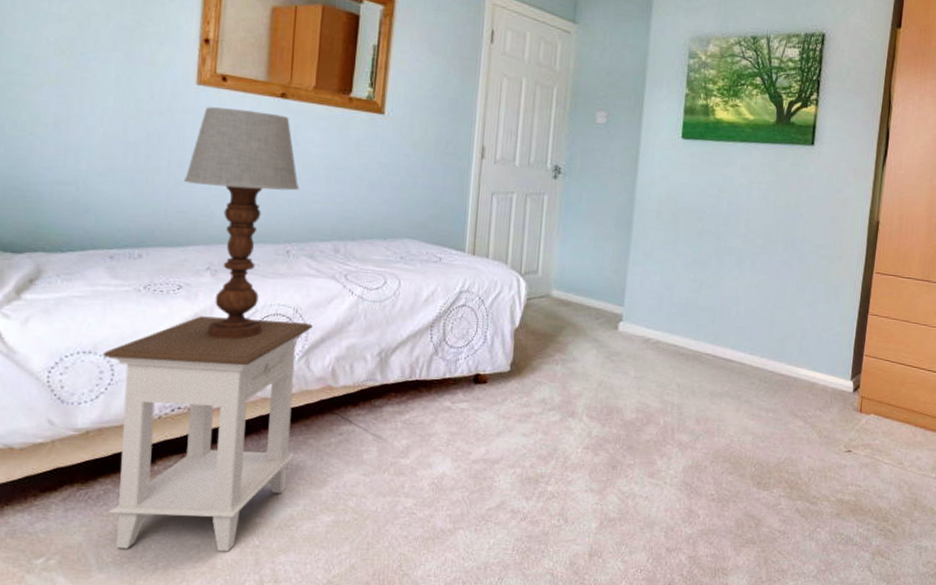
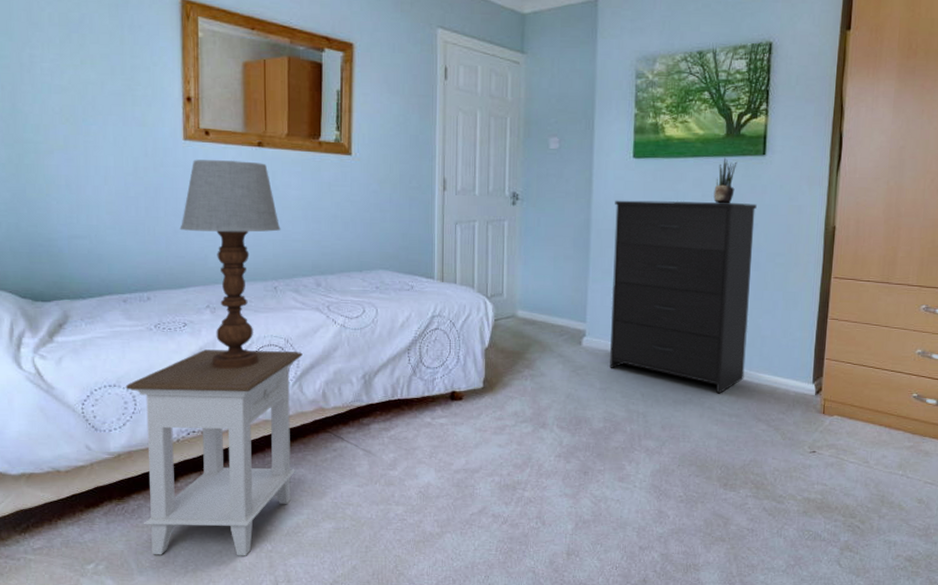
dresser: none [646,180,803,388] -> present [610,200,757,394]
potted plant: none [760,144,786,192] -> present [713,157,737,204]

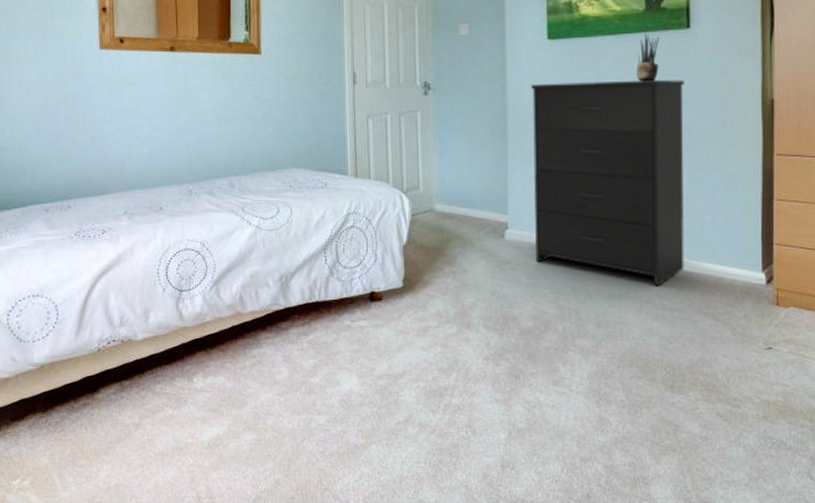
nightstand: present [125,349,303,556] -> none [48,255,219,471]
table lamp: present [180,160,281,370] -> none [97,66,194,276]

